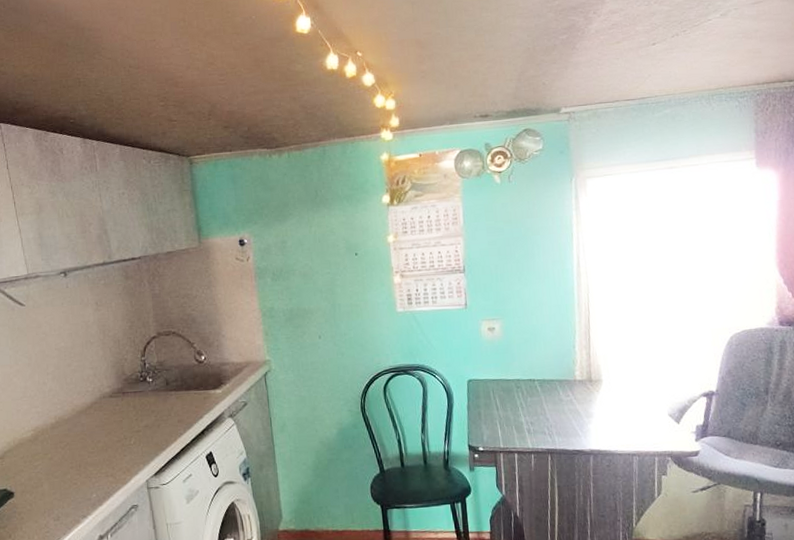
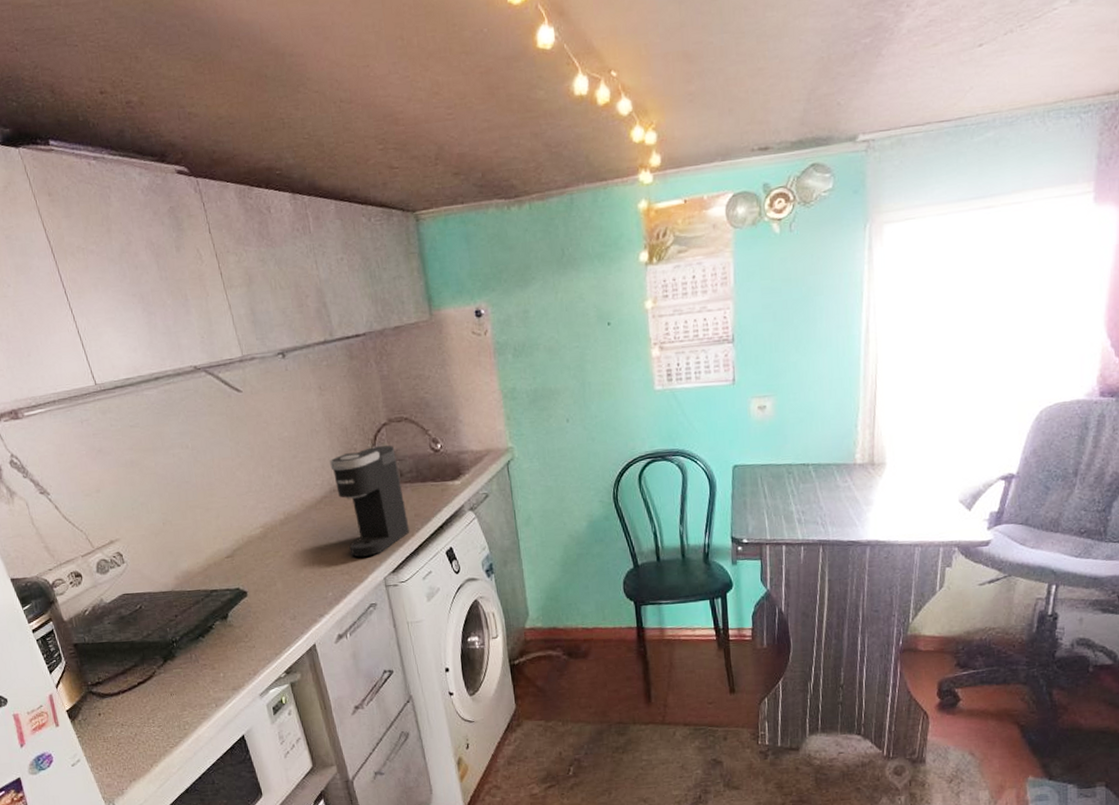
coffee maker: none [101,356,173,460] -> present [330,445,410,557]

